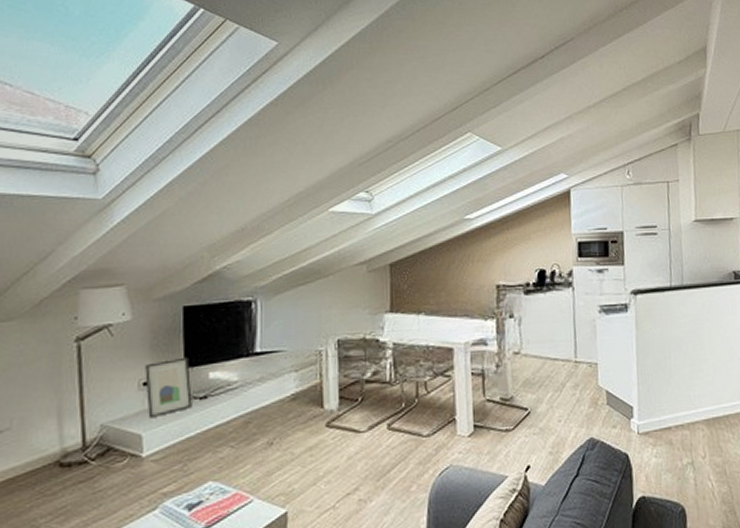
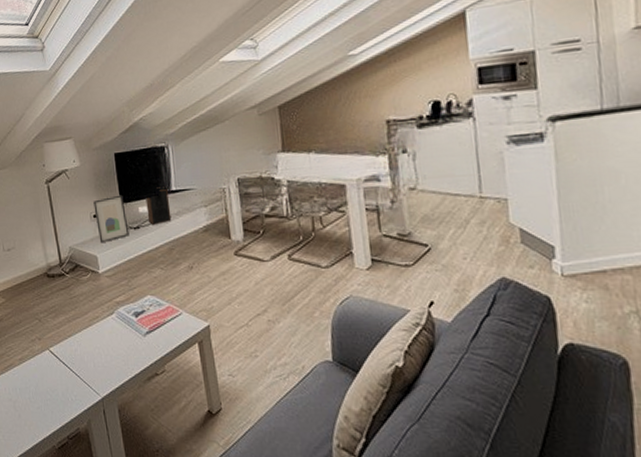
speaker: none [220,348,252,395] -> present [146,187,172,226]

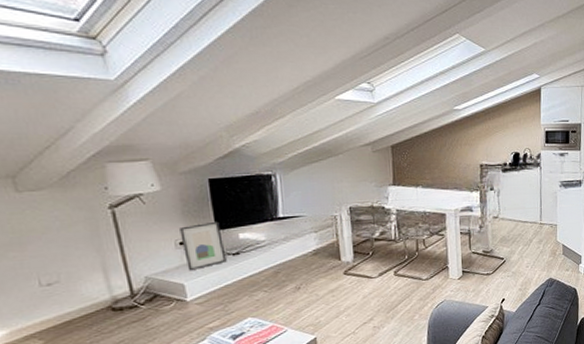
speaker: present [146,187,172,226] -> none [248,214,278,252]

